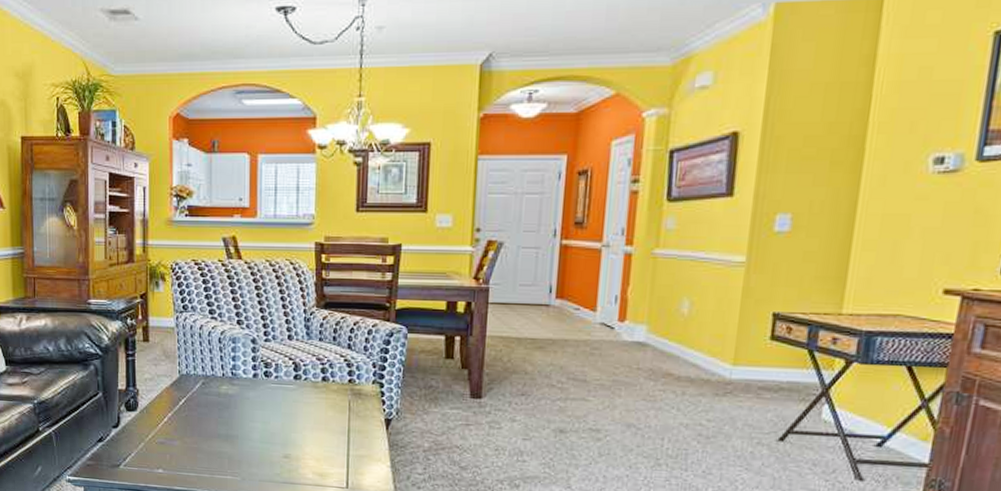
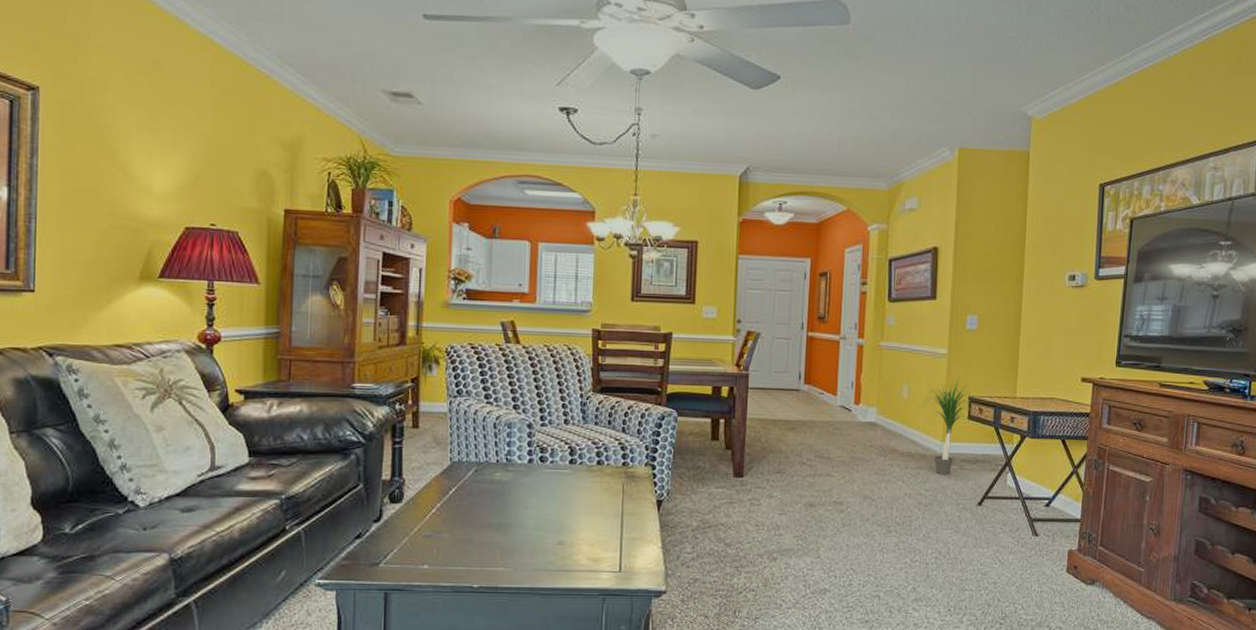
potted plant: none [701,291,781,405] -> present [918,379,974,475]

